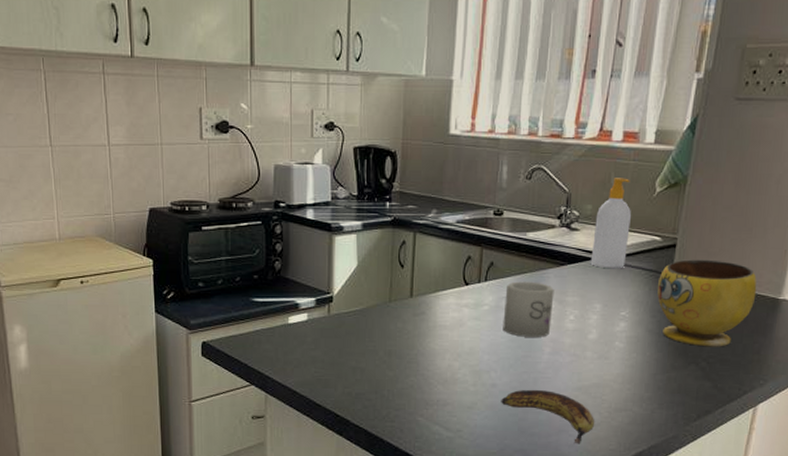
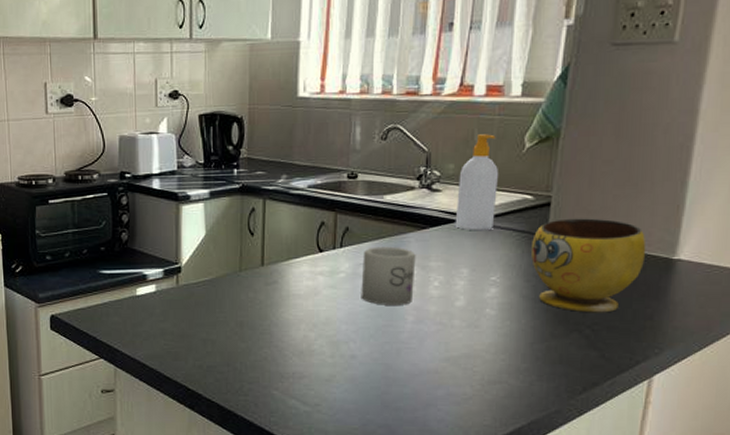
banana: present [501,389,595,444] -> none [361,360,467,420]

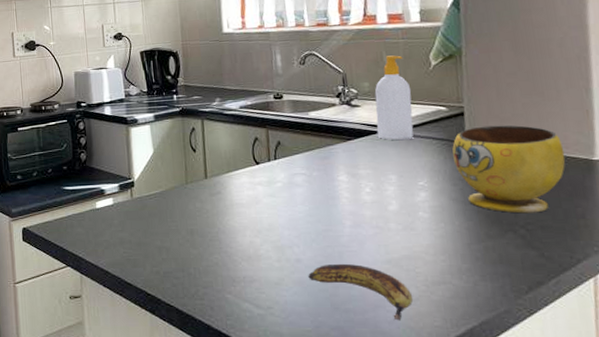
mug: present [361,246,416,305] -> none [296,157,348,211]
banana: none [361,360,467,420] -> present [308,263,414,321]

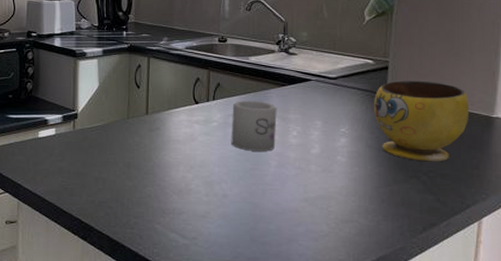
mug: none [296,157,348,211] -> present [231,100,277,151]
banana: present [308,263,414,321] -> none [232,200,323,254]
soap bottle: present [374,55,414,141] -> none [309,8,345,89]

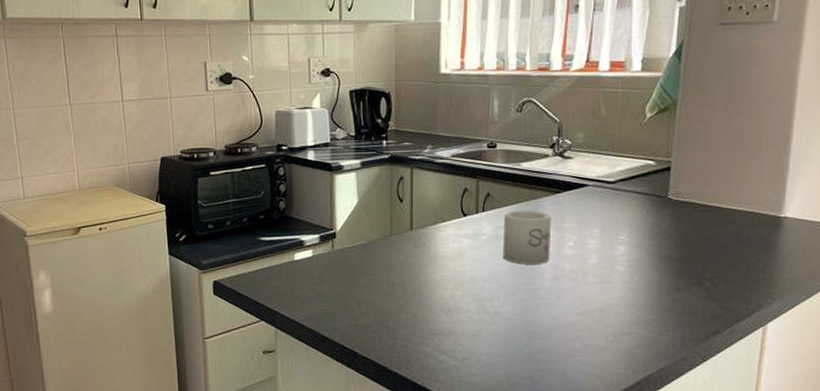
bowl: present [374,80,470,162] -> none [655,180,756,268]

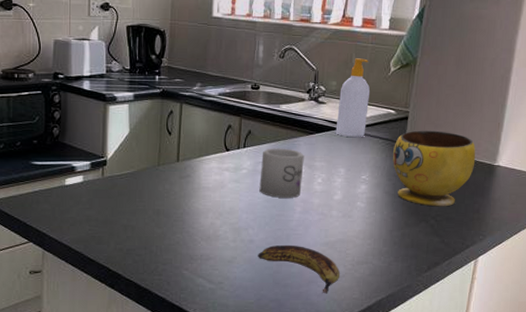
banana: none [505,315,601,369] -> present [258,244,341,294]
soap bottle: none [586,105,624,195] -> present [335,58,371,138]
bowl: none [655,180,756,268] -> present [393,130,476,207]

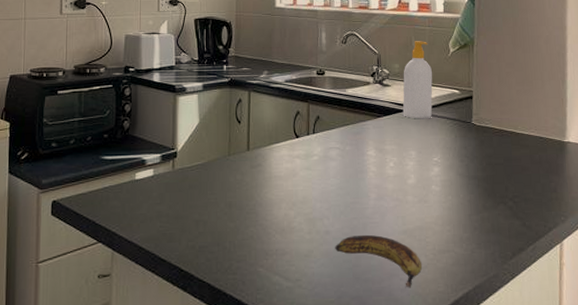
mug: present [259,148,304,198] -> none [331,132,375,184]
bowl: present [393,130,476,207] -> none [462,108,545,188]

